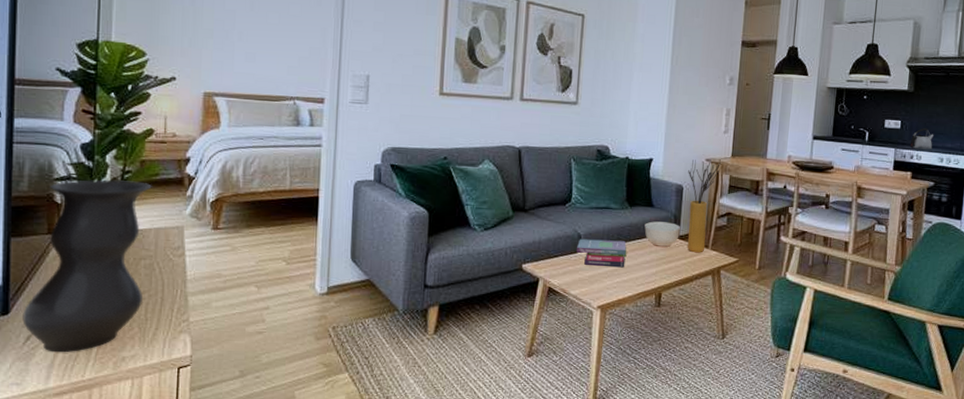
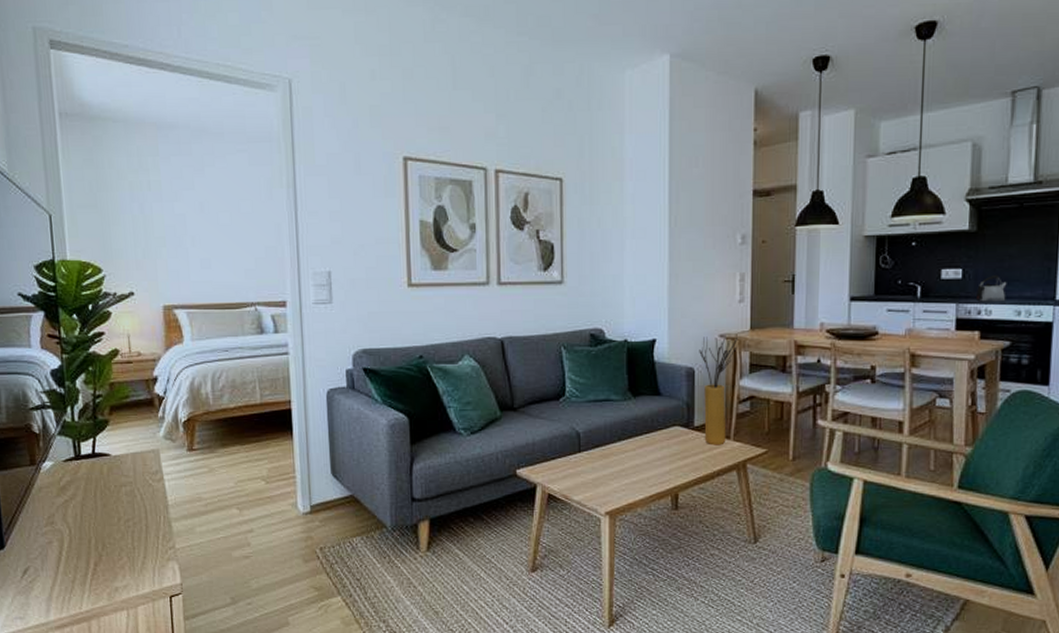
vase: present [22,179,152,352] -> none [17,405,129,584]
books: present [577,238,627,268] -> none [576,437,634,468]
bowl: present [644,221,681,248] -> none [652,412,696,442]

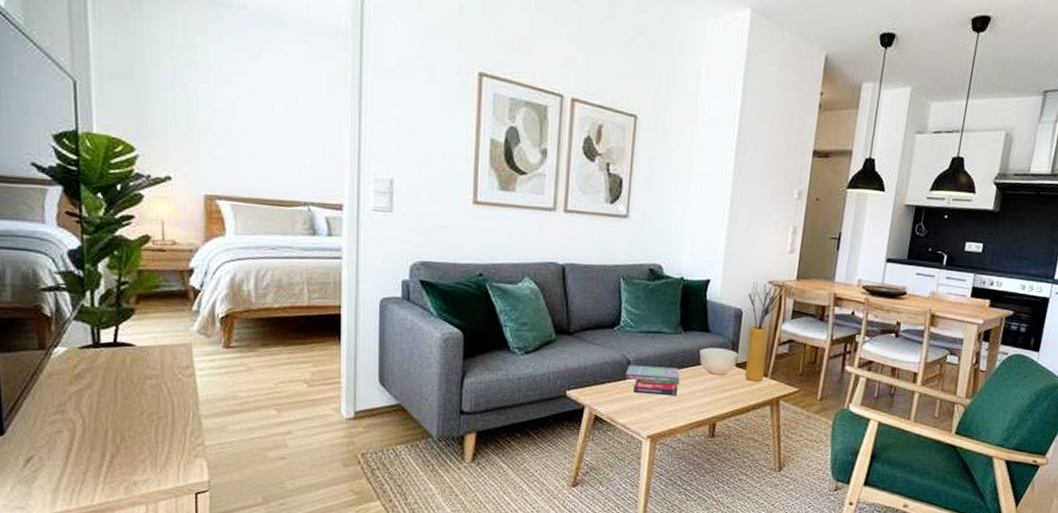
books: none [576,437,634,468] -> present [625,364,680,396]
bowl: none [652,412,696,442] -> present [699,347,739,376]
kettle: present [977,274,1007,303] -> none [991,251,1018,276]

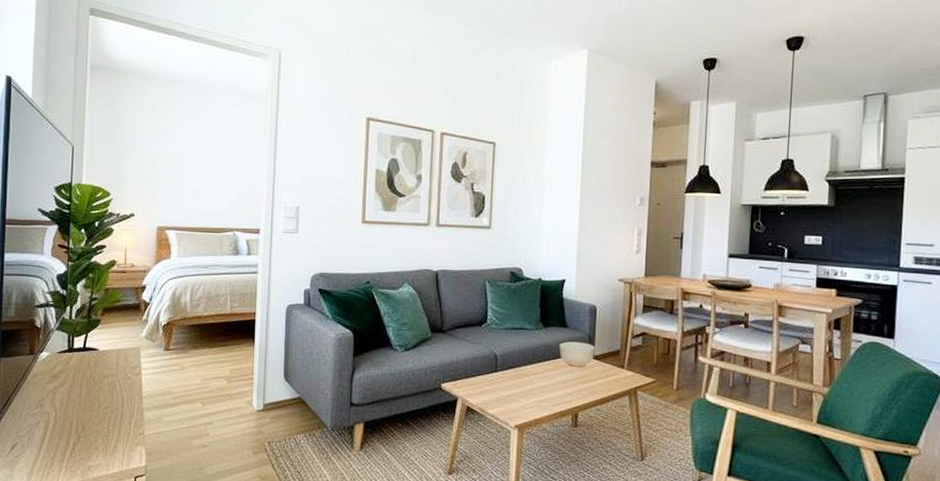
books: present [625,364,680,396] -> none [493,359,543,388]
vase: present [745,282,784,382] -> none [601,280,634,373]

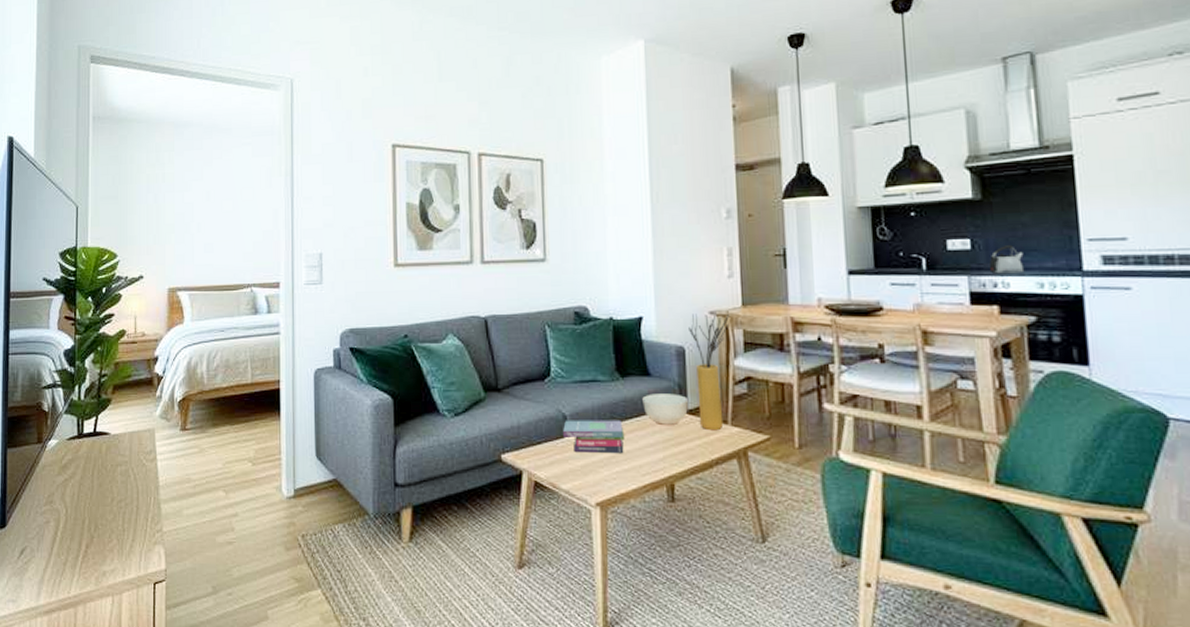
books: none [493,359,543,388] -> present [563,420,625,454]
vase: none [601,280,634,373] -> present [688,314,729,431]
kettle: none [834,243,859,267] -> present [990,244,1025,275]

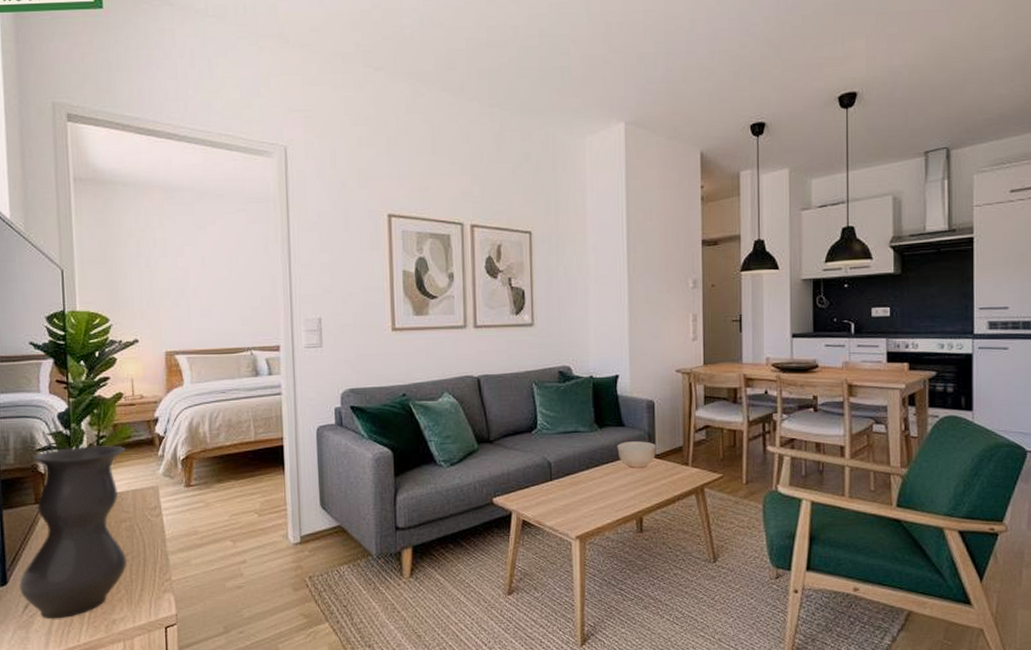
vase: none [17,384,125,566] -> present [19,445,128,618]
books: present [563,420,625,454] -> none [548,465,601,495]
vase: present [688,314,729,431] -> none [658,372,692,472]
kettle: present [990,244,1025,275] -> none [904,312,930,338]

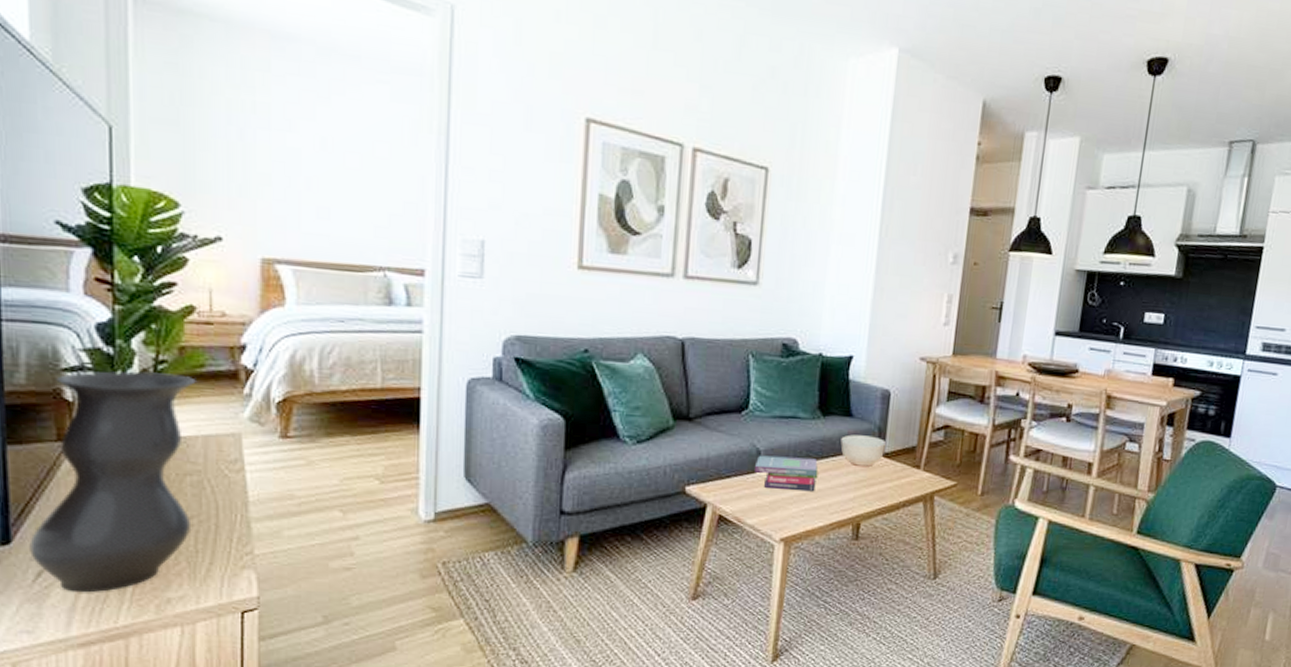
books: none [548,465,601,495] -> present [755,455,819,492]

